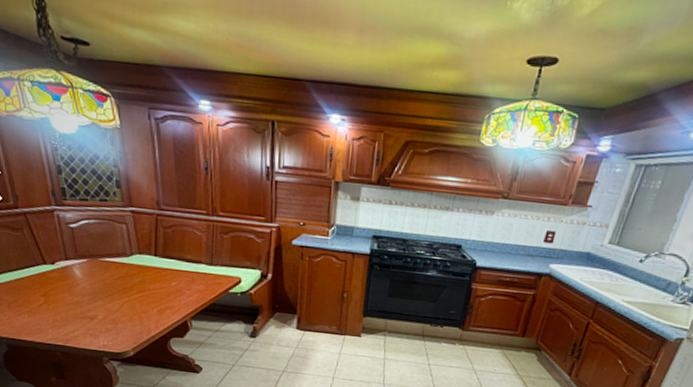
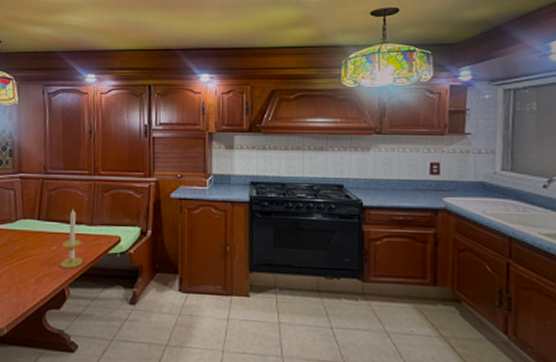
candle: none [181,248,204,304] -> present [60,209,83,269]

